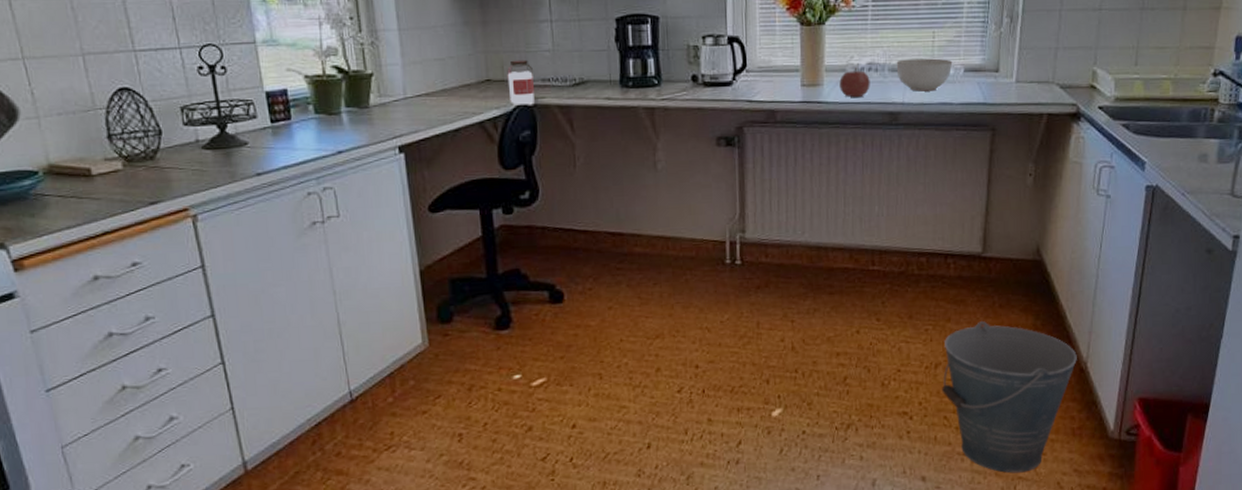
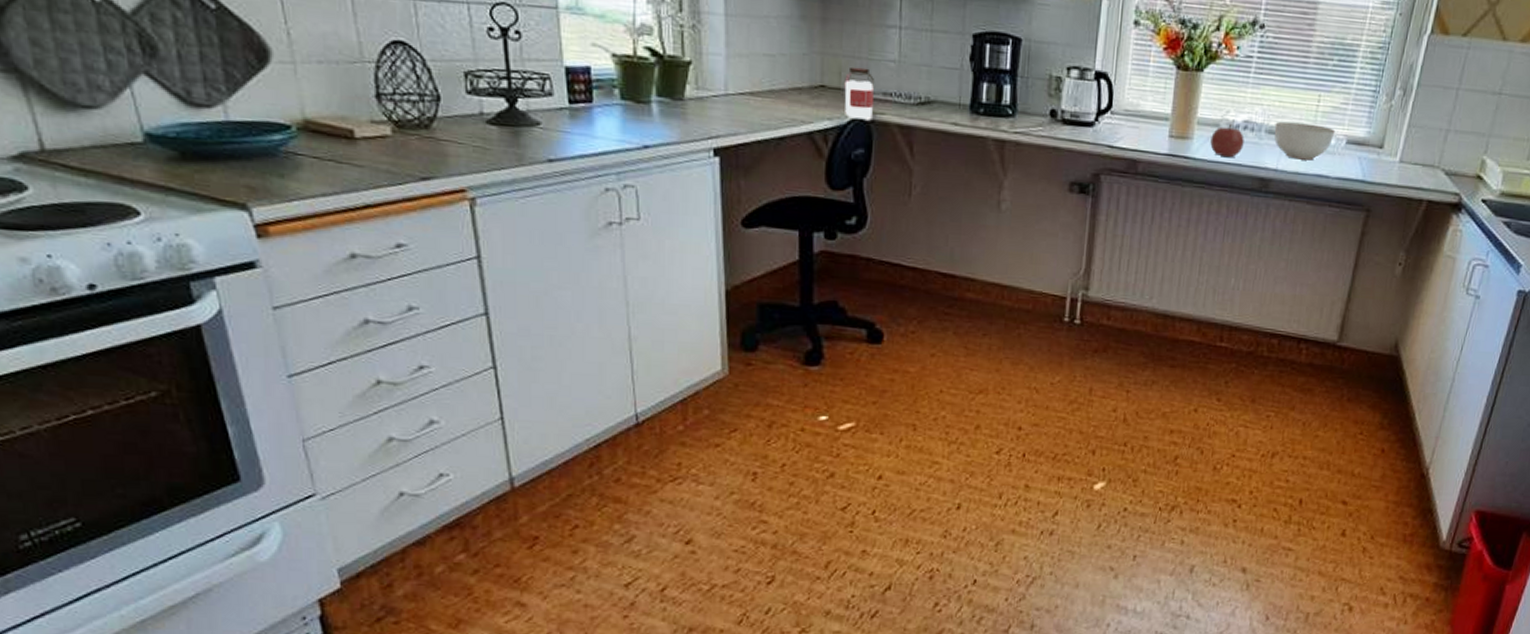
bucket: present [942,321,1077,473] -> none [1275,414,1420,574]

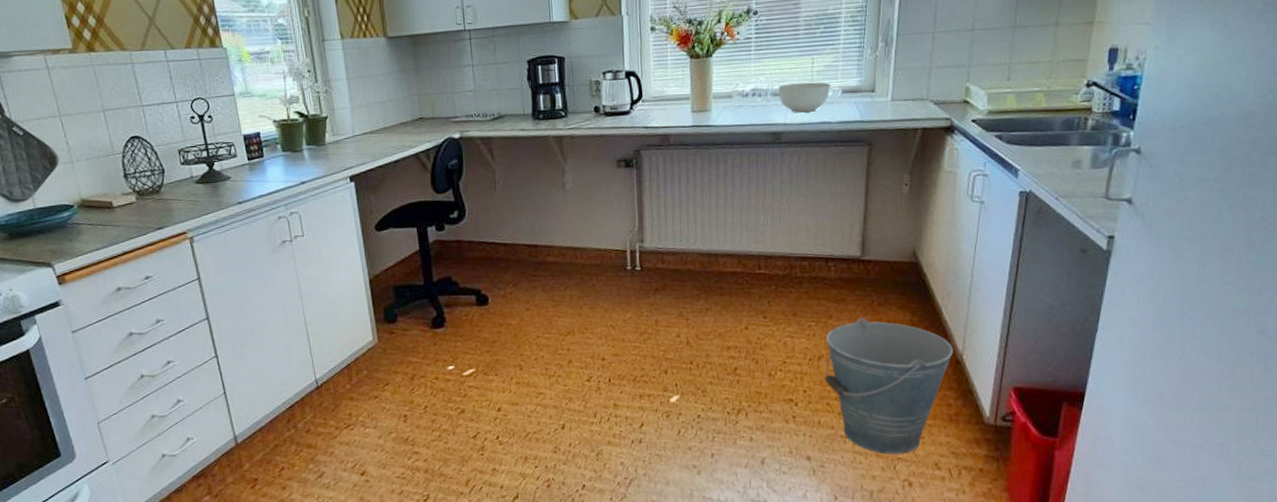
jar: present [844,66,875,120] -> none [436,99,461,139]
fruit: present [1210,124,1245,158] -> none [726,94,755,121]
bucket: none [1275,414,1420,574] -> present [825,318,953,455]

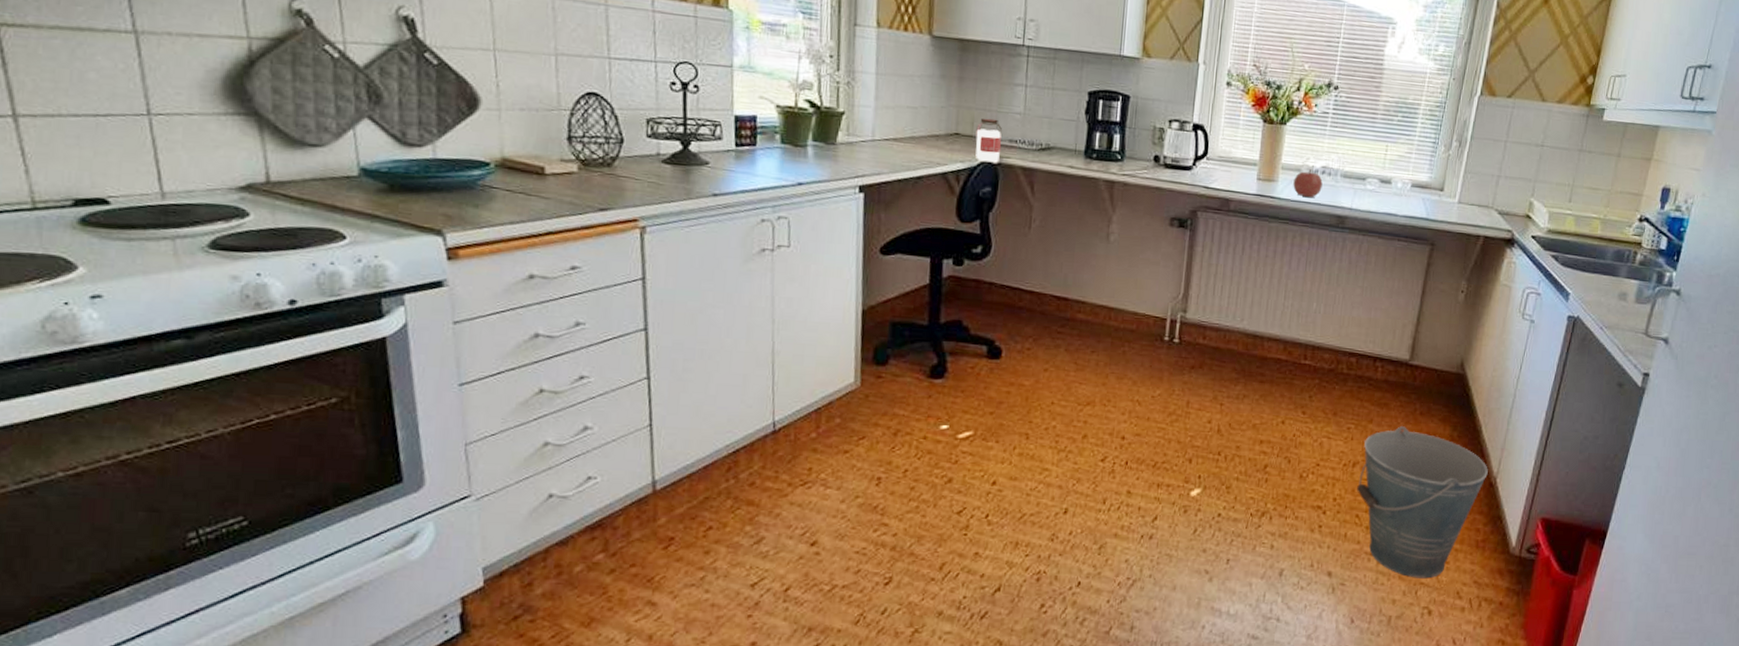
jar: none [436,99,461,139] -> present [975,118,1003,163]
fruit: none [726,94,755,121] -> present [1293,169,1323,198]
bowl: present [778,82,831,113] -> none [1348,167,1402,201]

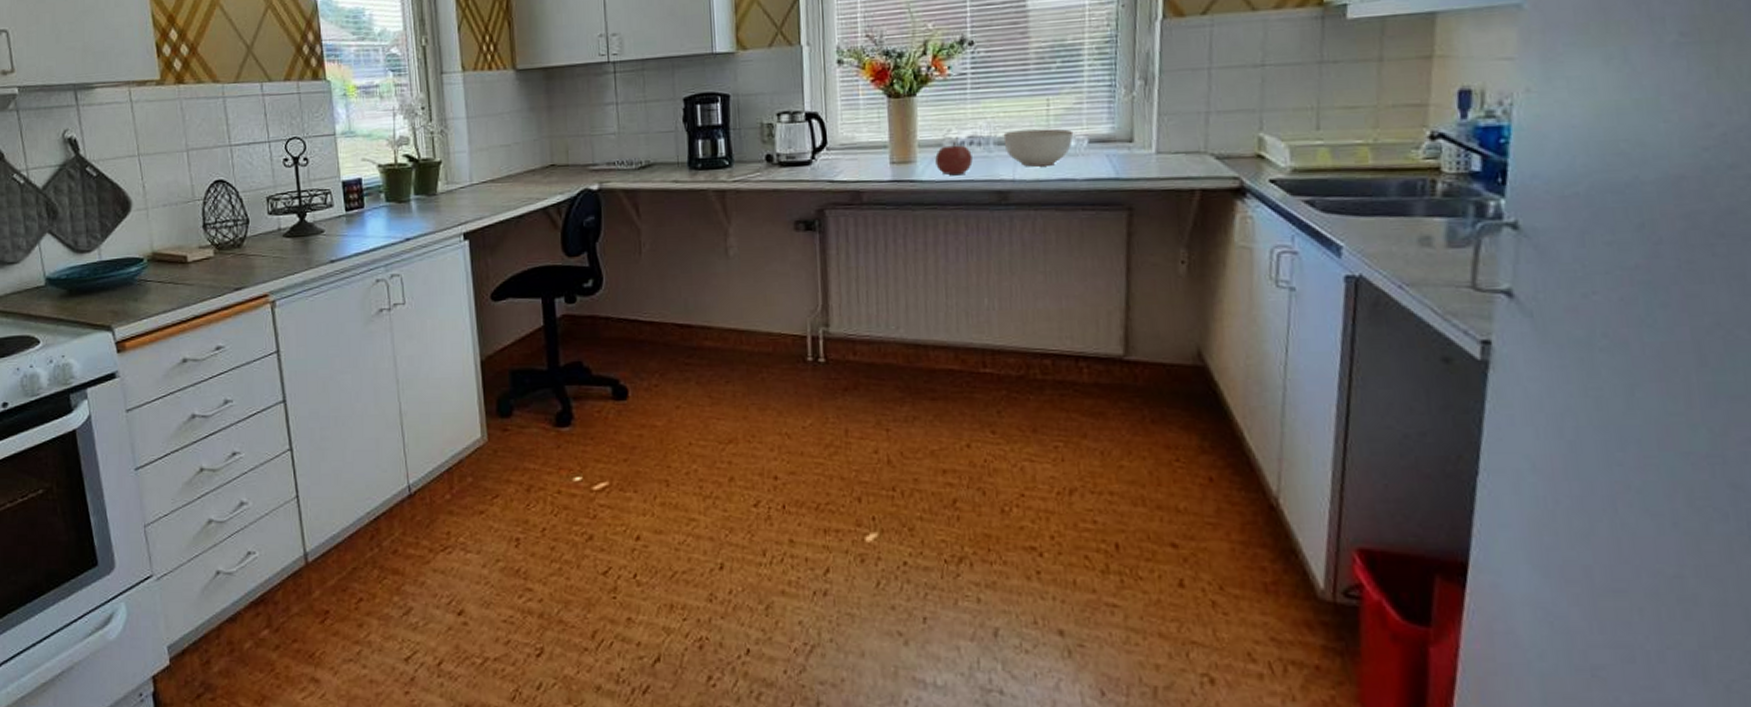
jar: present [975,118,1003,163] -> none [571,143,600,190]
bowl: none [1348,167,1402,201] -> present [1003,128,1074,167]
bucket: present [1357,426,1488,579] -> none [1080,439,1264,636]

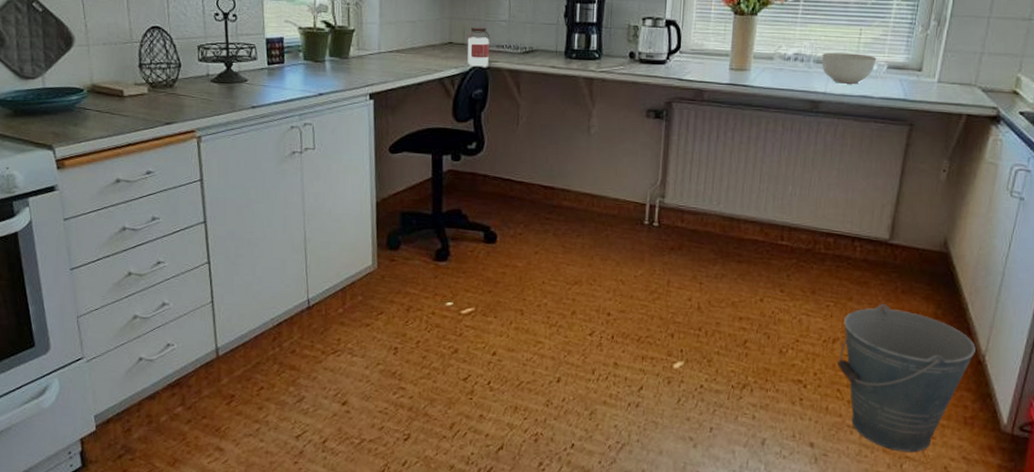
jar: none [571,143,600,190] -> present [467,27,491,67]
fruit: present [935,142,973,176] -> none [765,57,795,85]
bucket: none [1080,439,1264,636] -> present [837,304,976,453]

